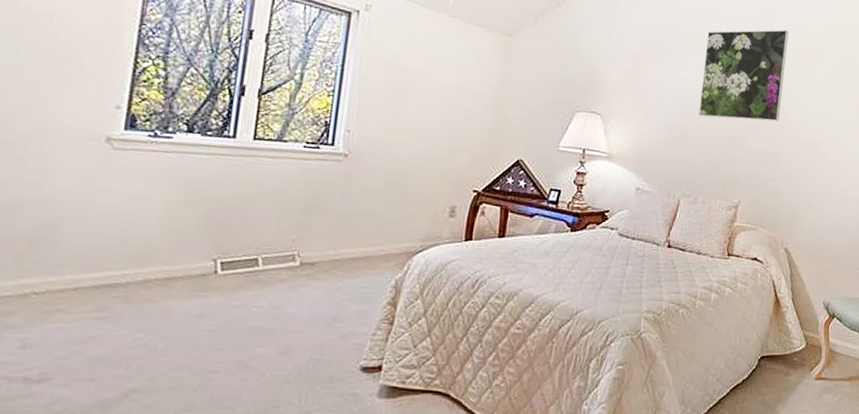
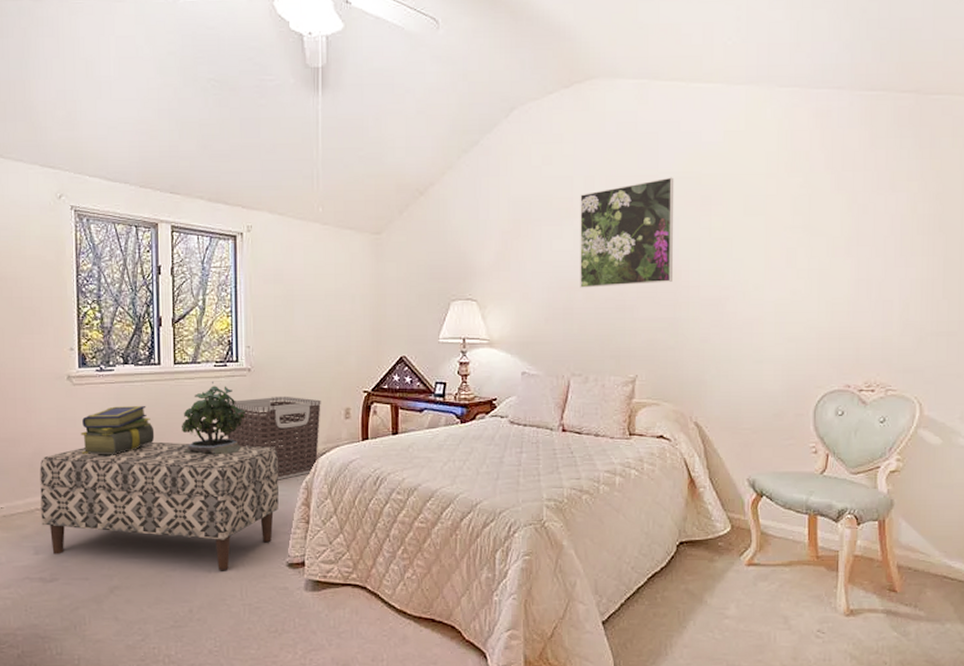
bench: none [37,223,367,373] -> present [39,441,279,570]
stack of books: none [112,179,216,235] -> present [80,406,155,455]
potted plant: none [250,162,335,244] -> present [181,381,246,455]
clothes hamper: none [308,186,425,277] -> present [227,396,321,480]

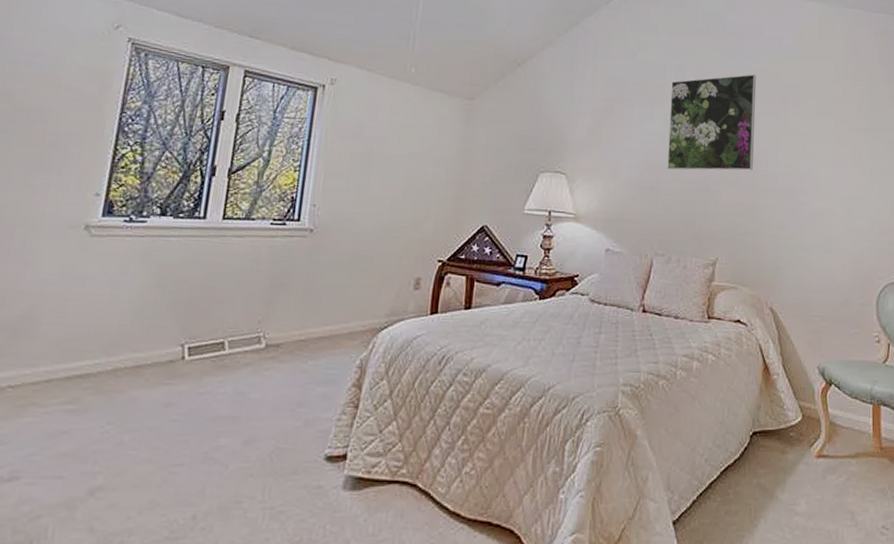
bench: present [39,441,279,570] -> none [12,307,332,465]
stack of books: present [80,406,155,455] -> none [86,263,185,322]
potted plant: present [181,381,246,455] -> none [218,240,300,326]
clothes hamper: present [227,396,321,480] -> none [273,261,389,357]

